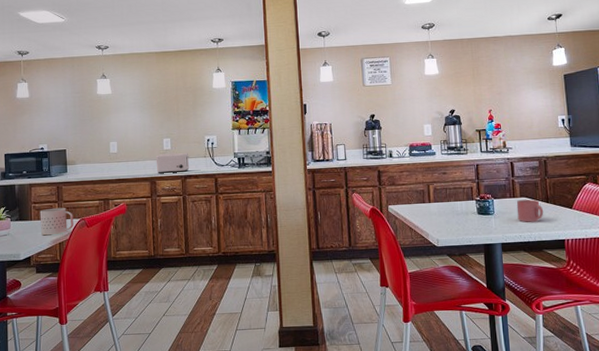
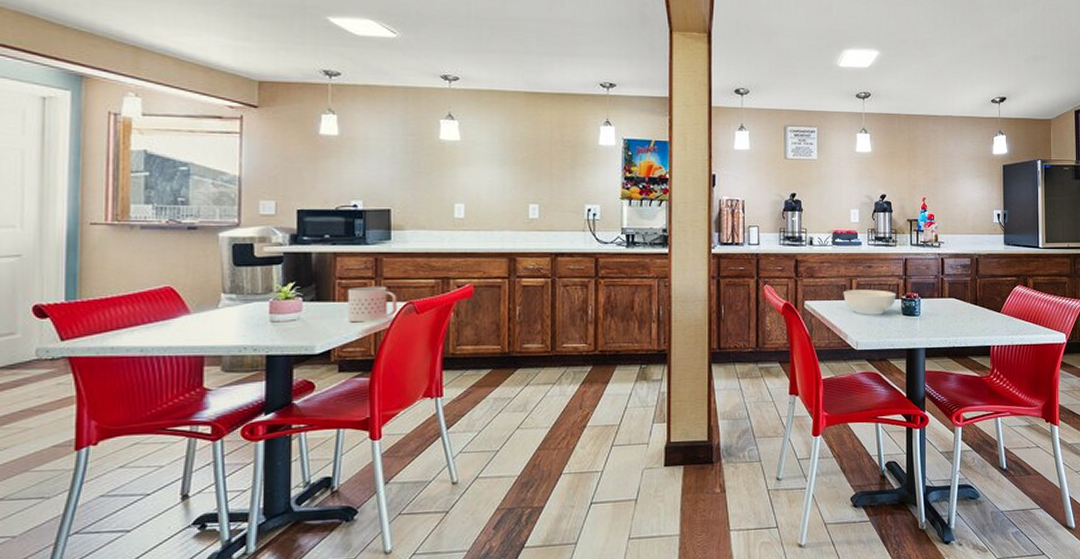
toaster: present [156,152,190,174] -> none [517,223,563,249]
bowl: none [422,193,471,216] -> present [843,289,896,315]
cup: present [516,199,544,222] -> none [944,301,972,326]

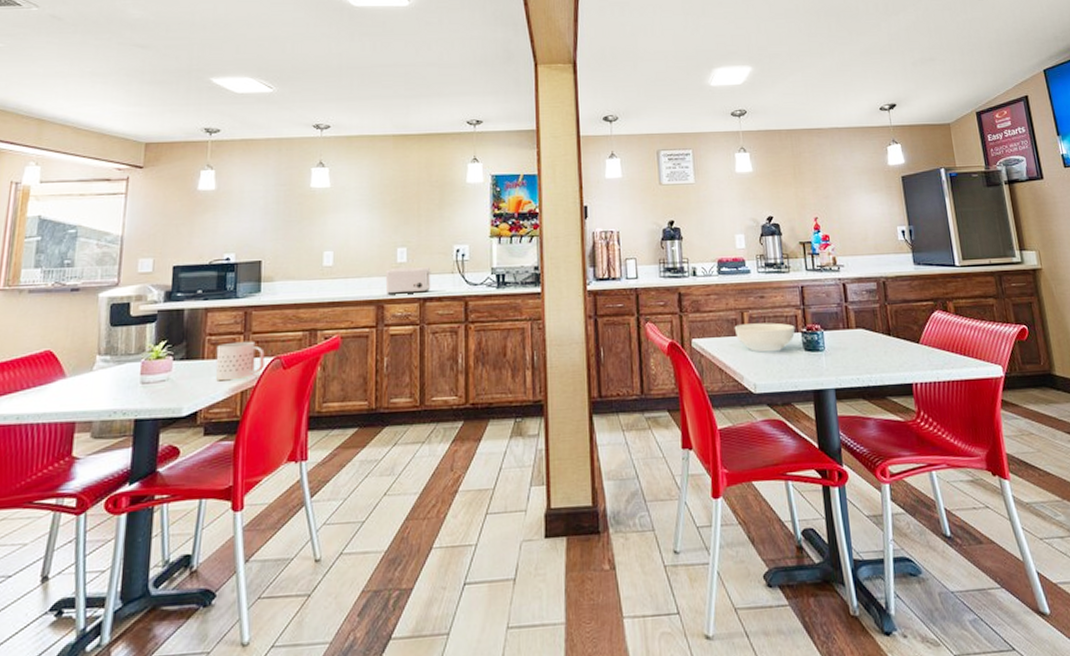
toaster: none [517,223,563,249] -> present [385,266,431,296]

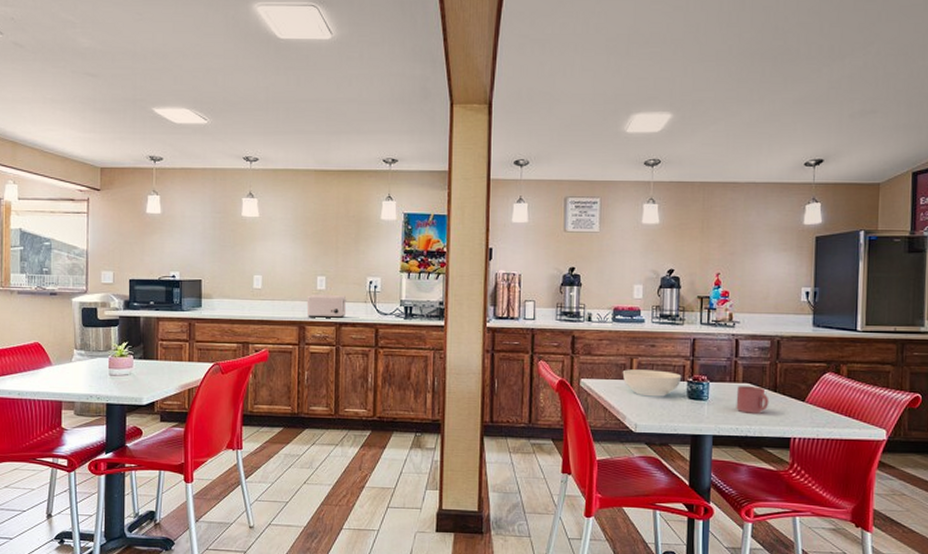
mug: present [215,341,265,381] -> none [167,347,206,380]
cup: none [851,331,886,361] -> present [736,386,769,414]

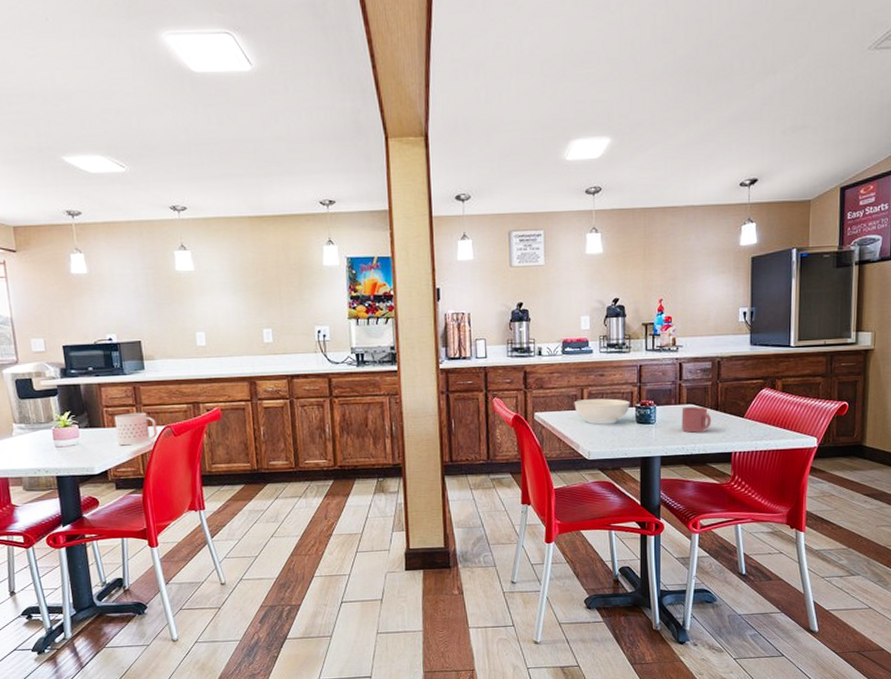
mug: none [167,347,206,380] -> present [114,412,158,446]
toaster: present [306,294,347,319] -> none [254,346,297,373]

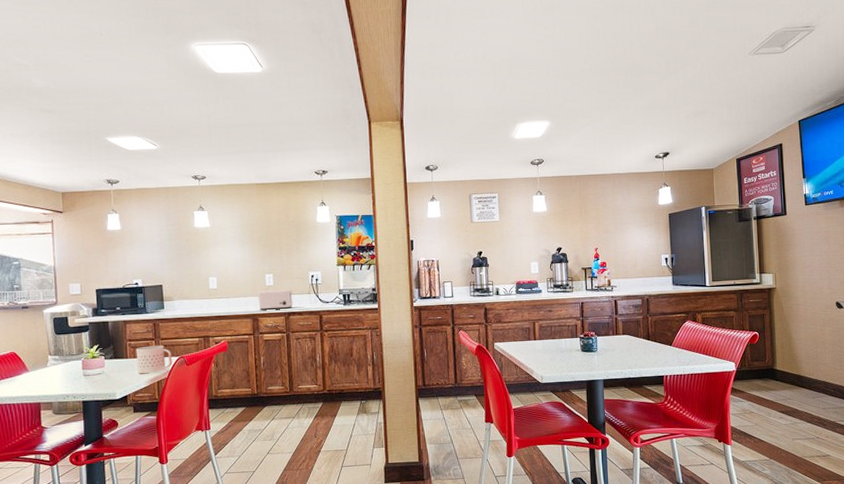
toaster: none [254,346,297,373] -> present [258,288,293,311]
bowl: present [574,398,630,425] -> none [527,330,575,353]
cup: present [681,407,712,433] -> none [619,337,645,359]

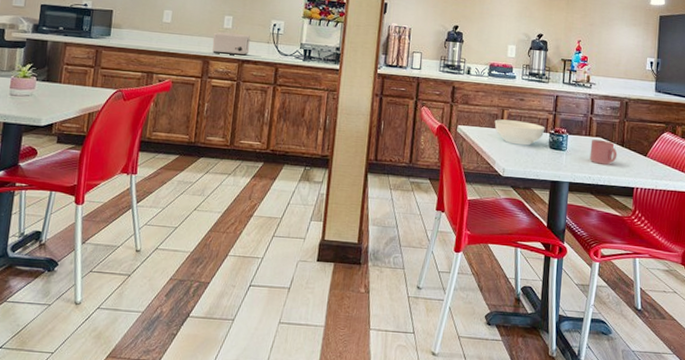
mug: present [136,345,172,374] -> none [70,73,110,104]
bowl: none [527,330,575,353] -> present [494,119,545,146]
cup: none [619,337,645,359] -> present [589,140,618,165]

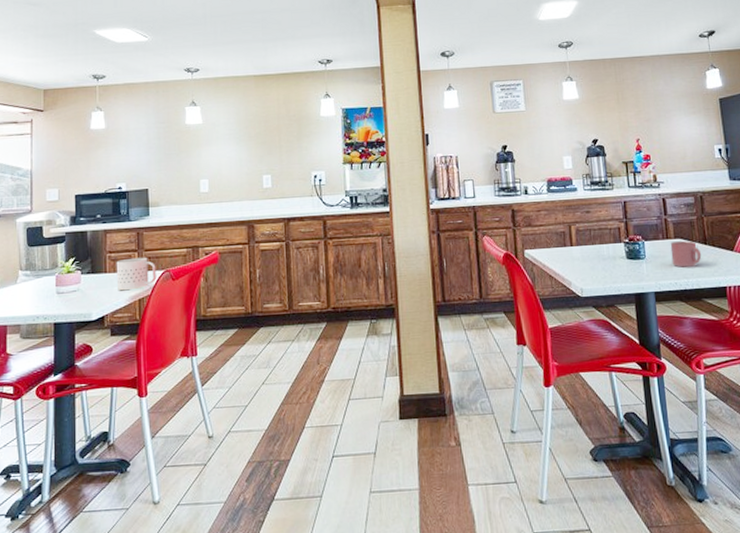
mug: none [70,73,110,104] -> present [116,257,156,291]
toaster: present [211,31,251,57] -> none [254,190,294,217]
bowl: present [494,119,545,146] -> none [562,234,619,261]

